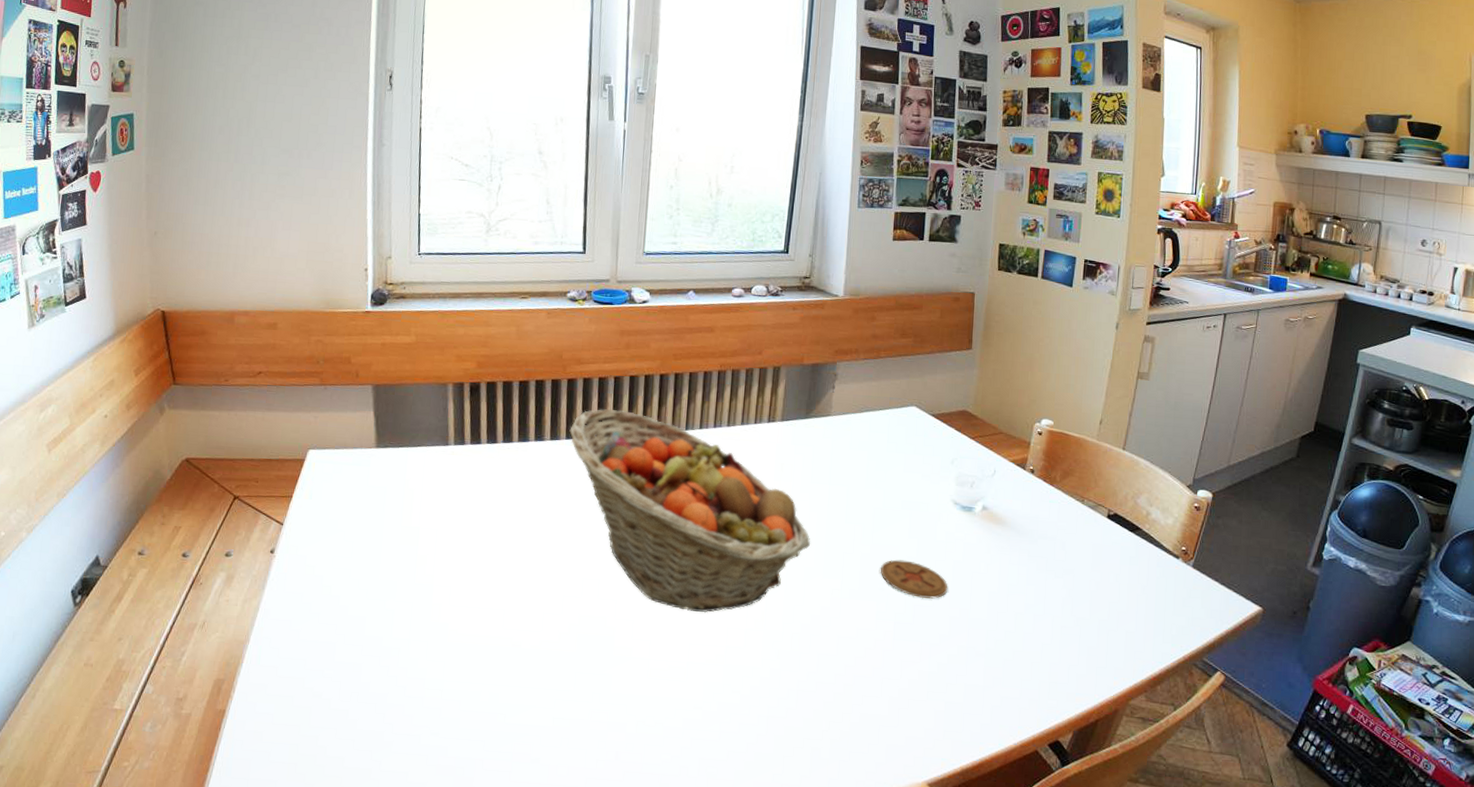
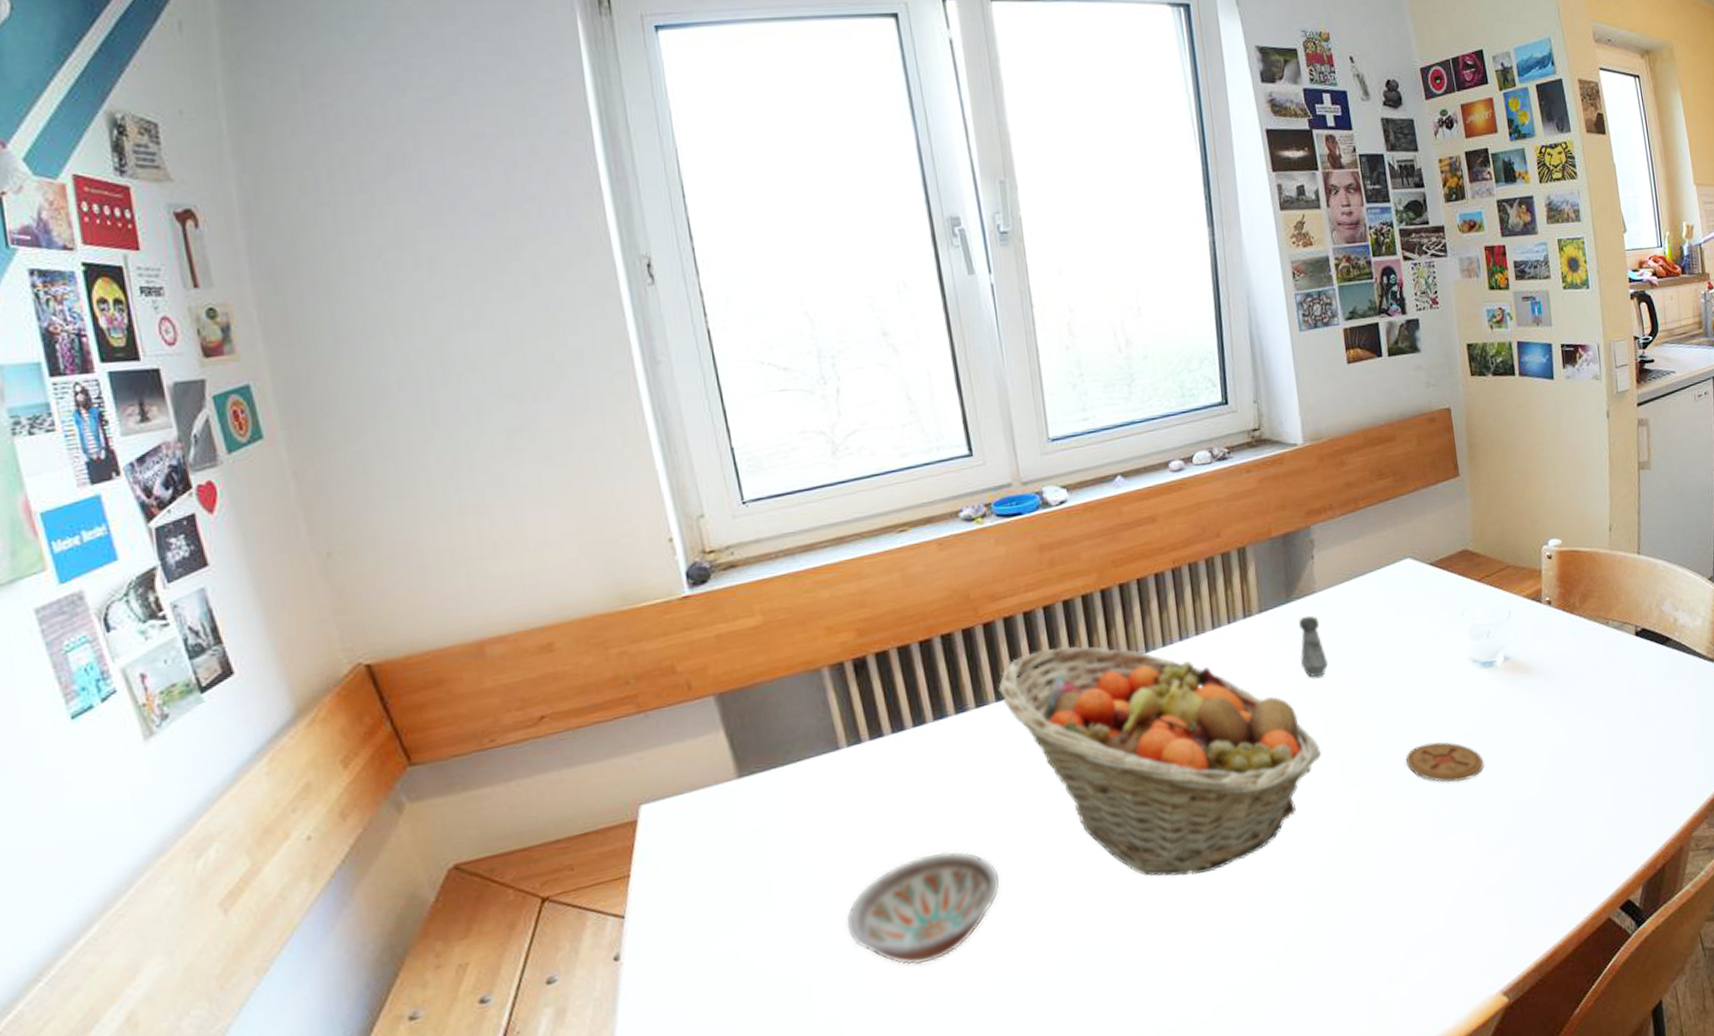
bowl: none [426,538,543,619] -> present [845,850,1001,966]
salt shaker: none [807,432,830,483] -> present [1299,615,1328,678]

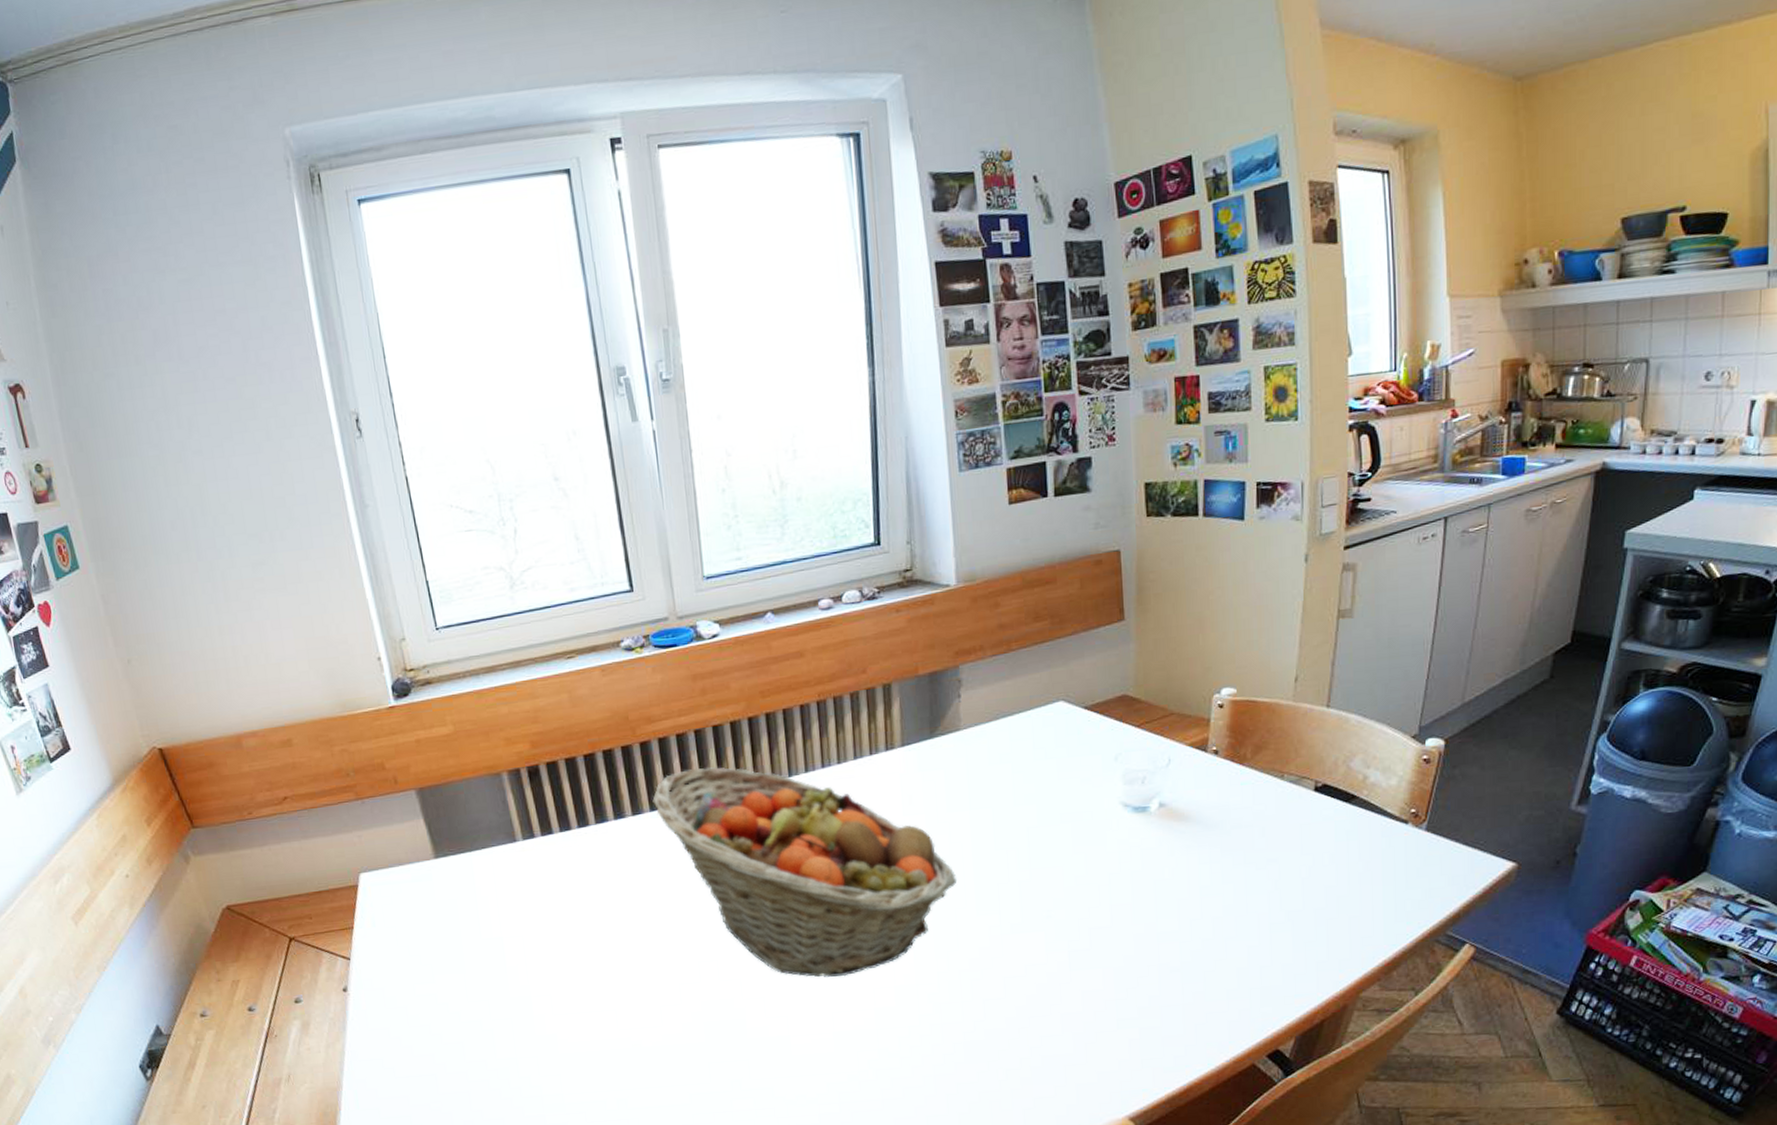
bowl: present [845,850,1001,966] -> none [520,934,652,1025]
salt shaker: present [1299,615,1328,678] -> none [940,751,969,810]
coaster: present [1406,741,1484,783] -> none [1044,880,1128,920]

